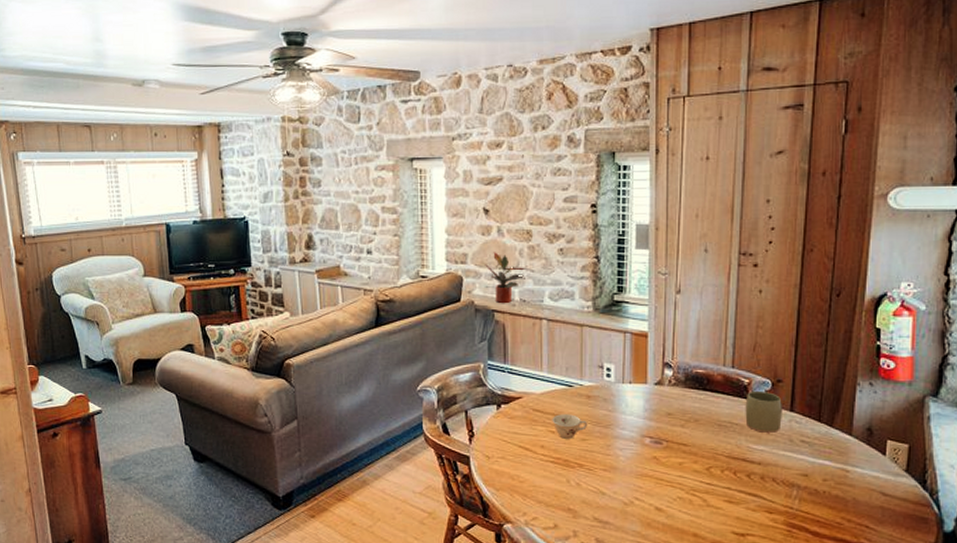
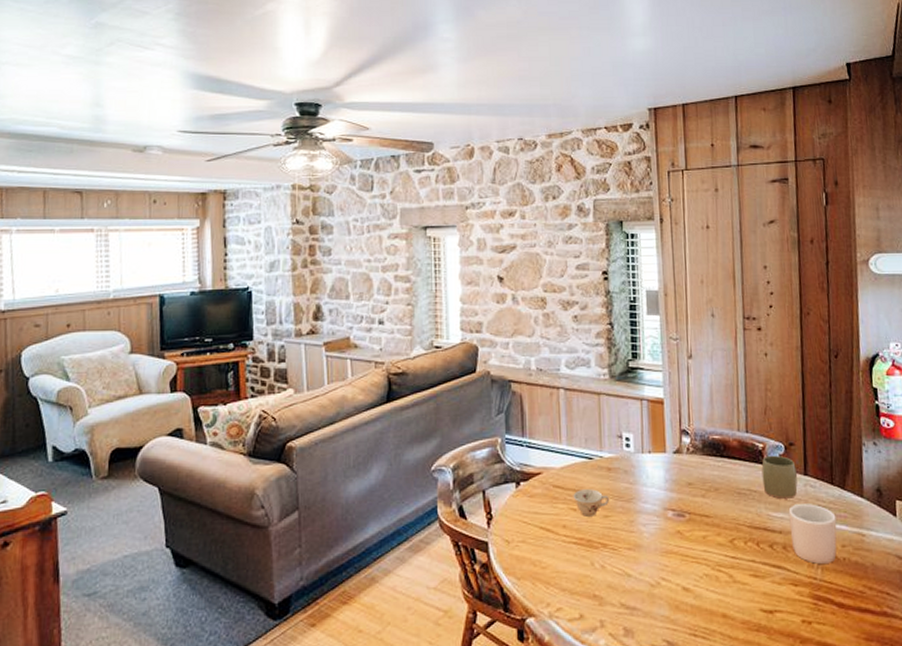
potted plant: present [485,252,525,304] -> none [500,320,541,374]
mug: none [769,438,820,495] -> present [788,504,838,564]

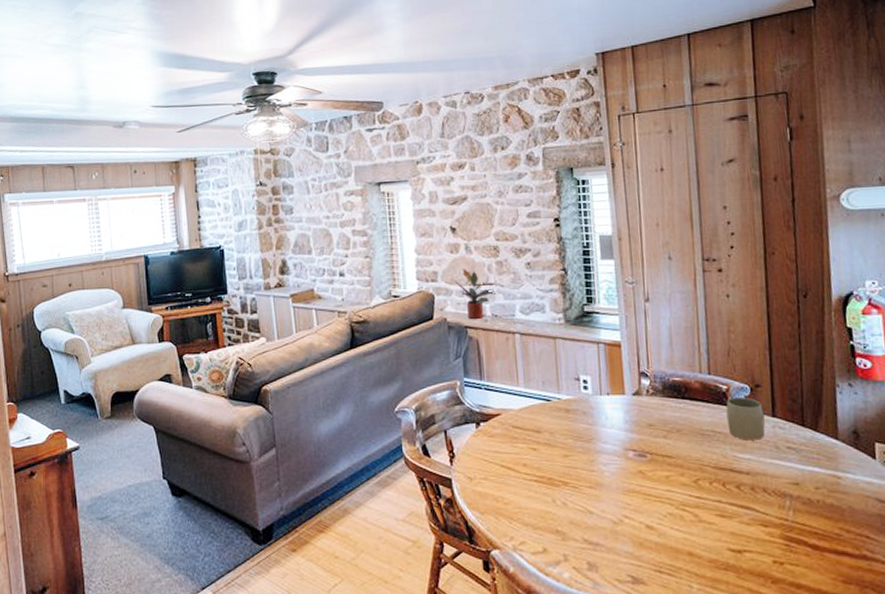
potted plant: none [500,320,541,374] -> present [455,269,495,320]
teacup: present [573,489,609,517] -> none [532,430,568,456]
mug: present [788,504,838,564] -> none [756,445,811,505]

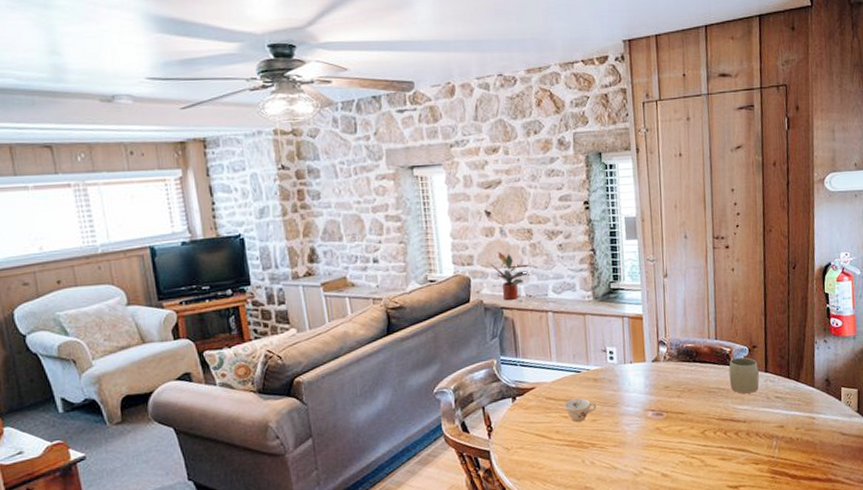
teacup: none [532,430,568,456] -> present [564,398,596,422]

